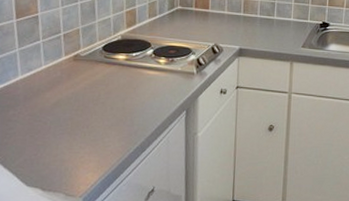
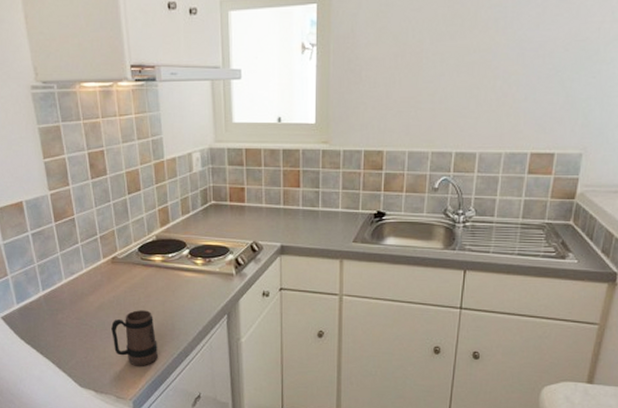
mug: none [66,106,114,162] -> present [111,310,158,366]

